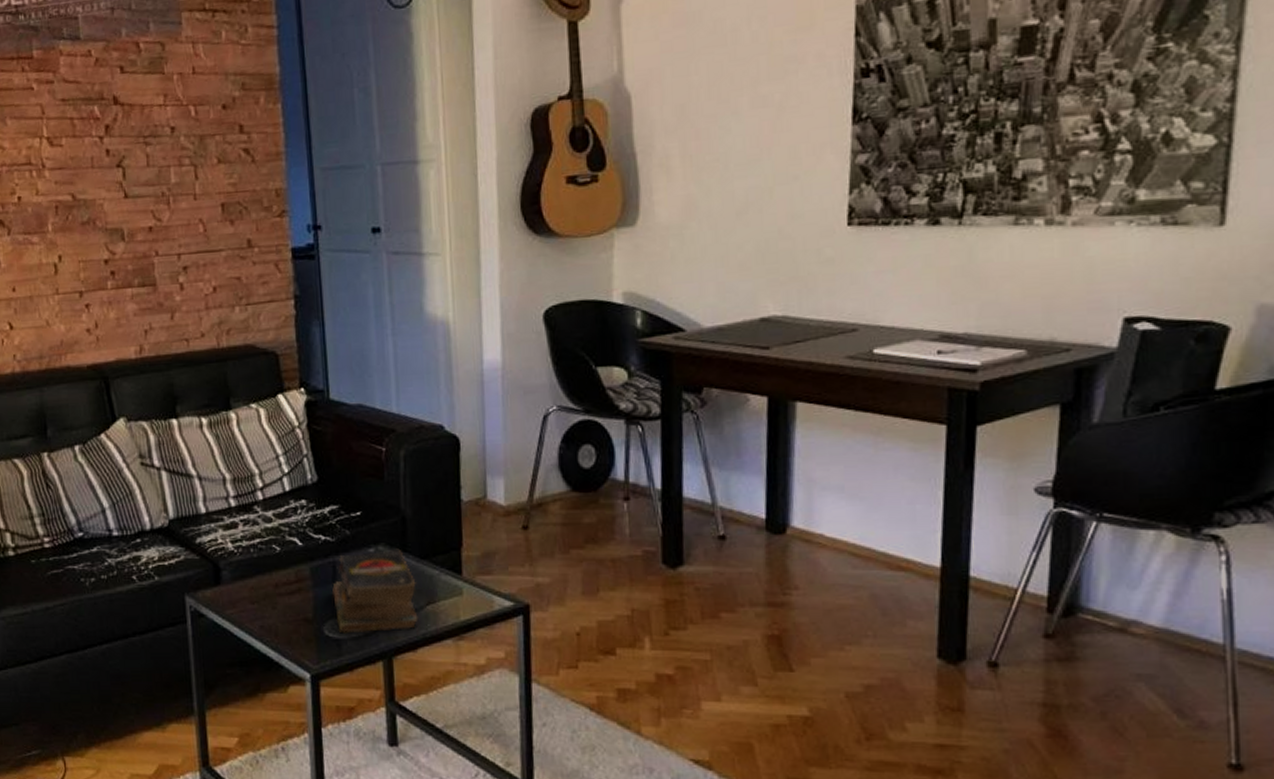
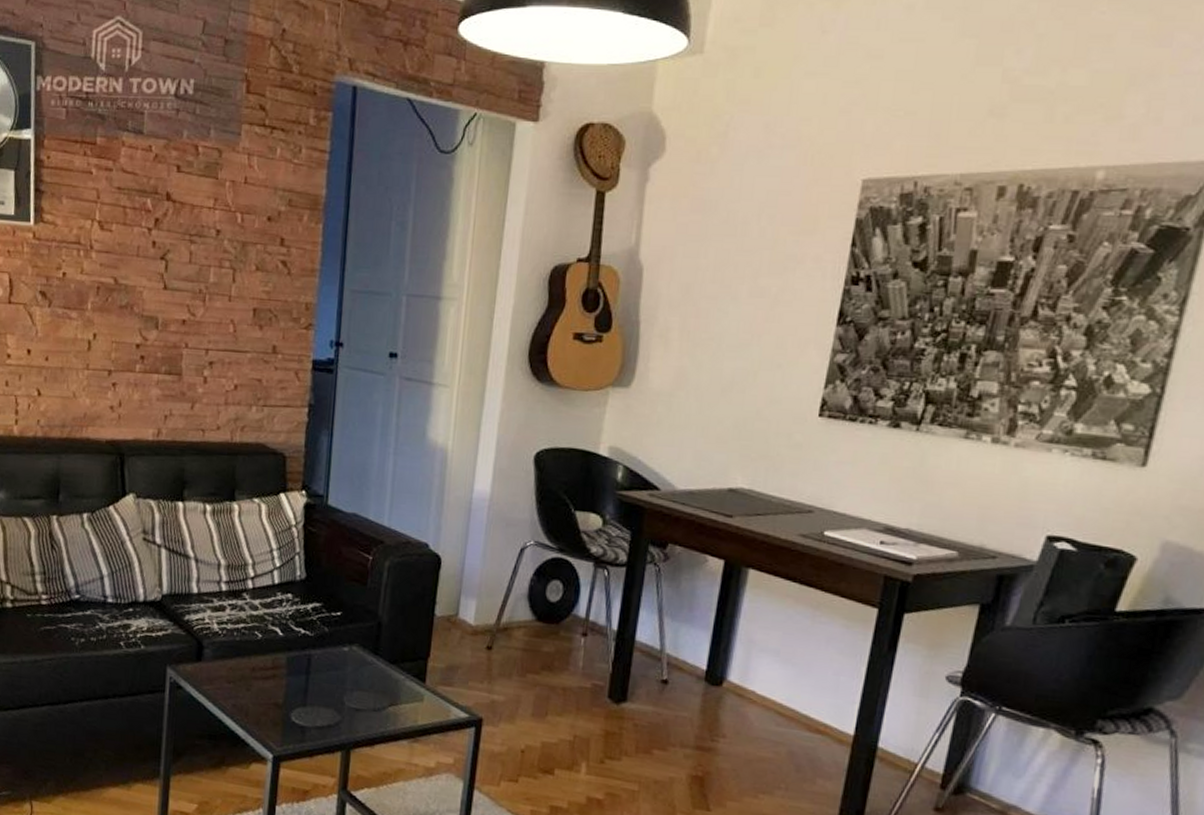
books: present [332,548,418,634] -> none [304,650,382,727]

